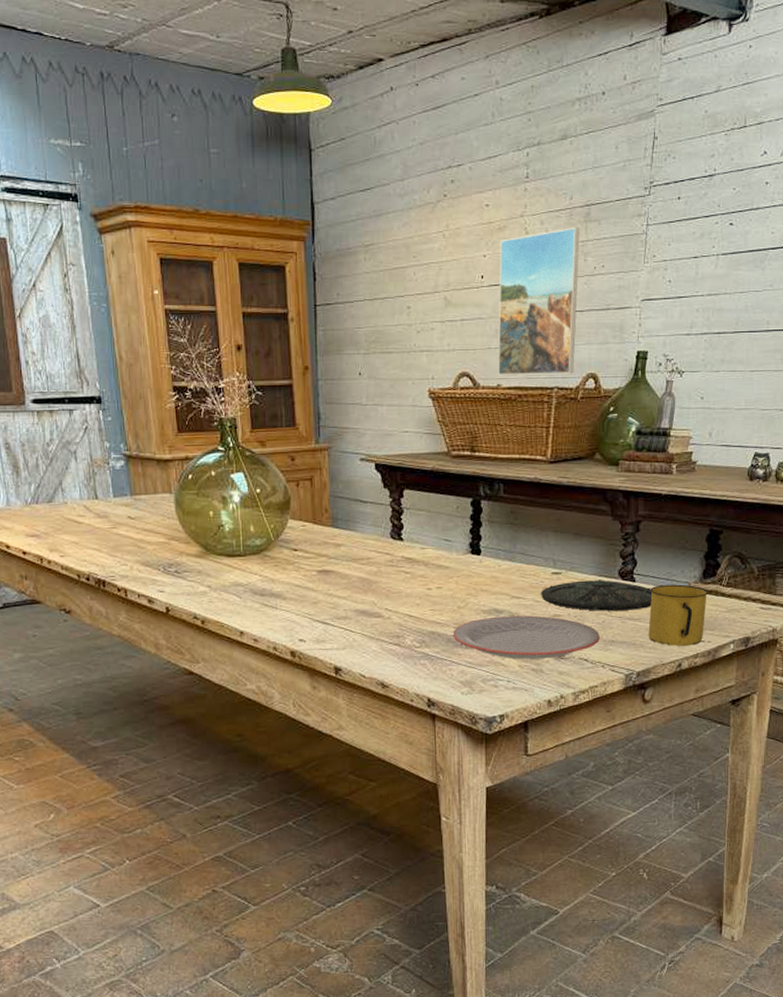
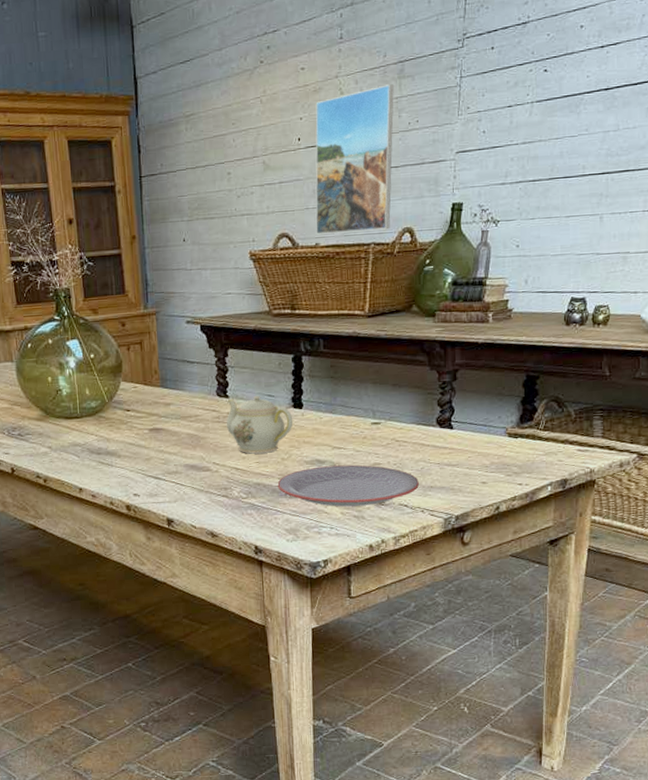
teapot: none [400,539,471,601] -> present [226,395,293,454]
plate: present [541,579,653,611] -> none [361,427,470,459]
mug: present [648,584,708,646] -> none [466,429,526,490]

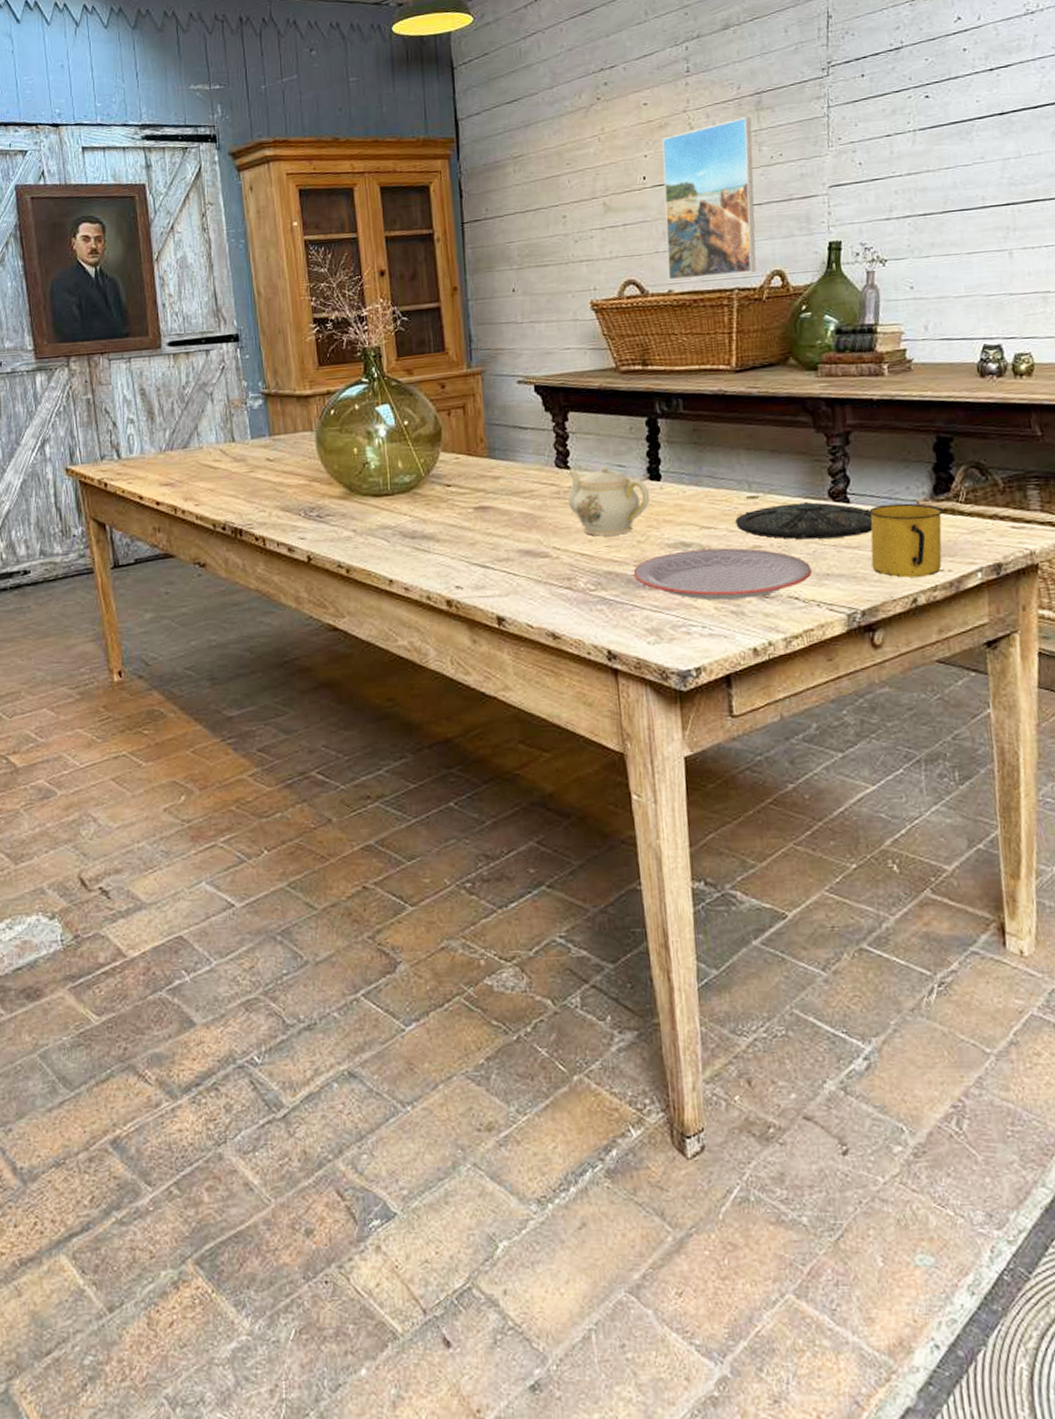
plate: none [361,427,470,459] -> present [735,501,873,540]
mug: none [466,429,526,490] -> present [869,503,943,578]

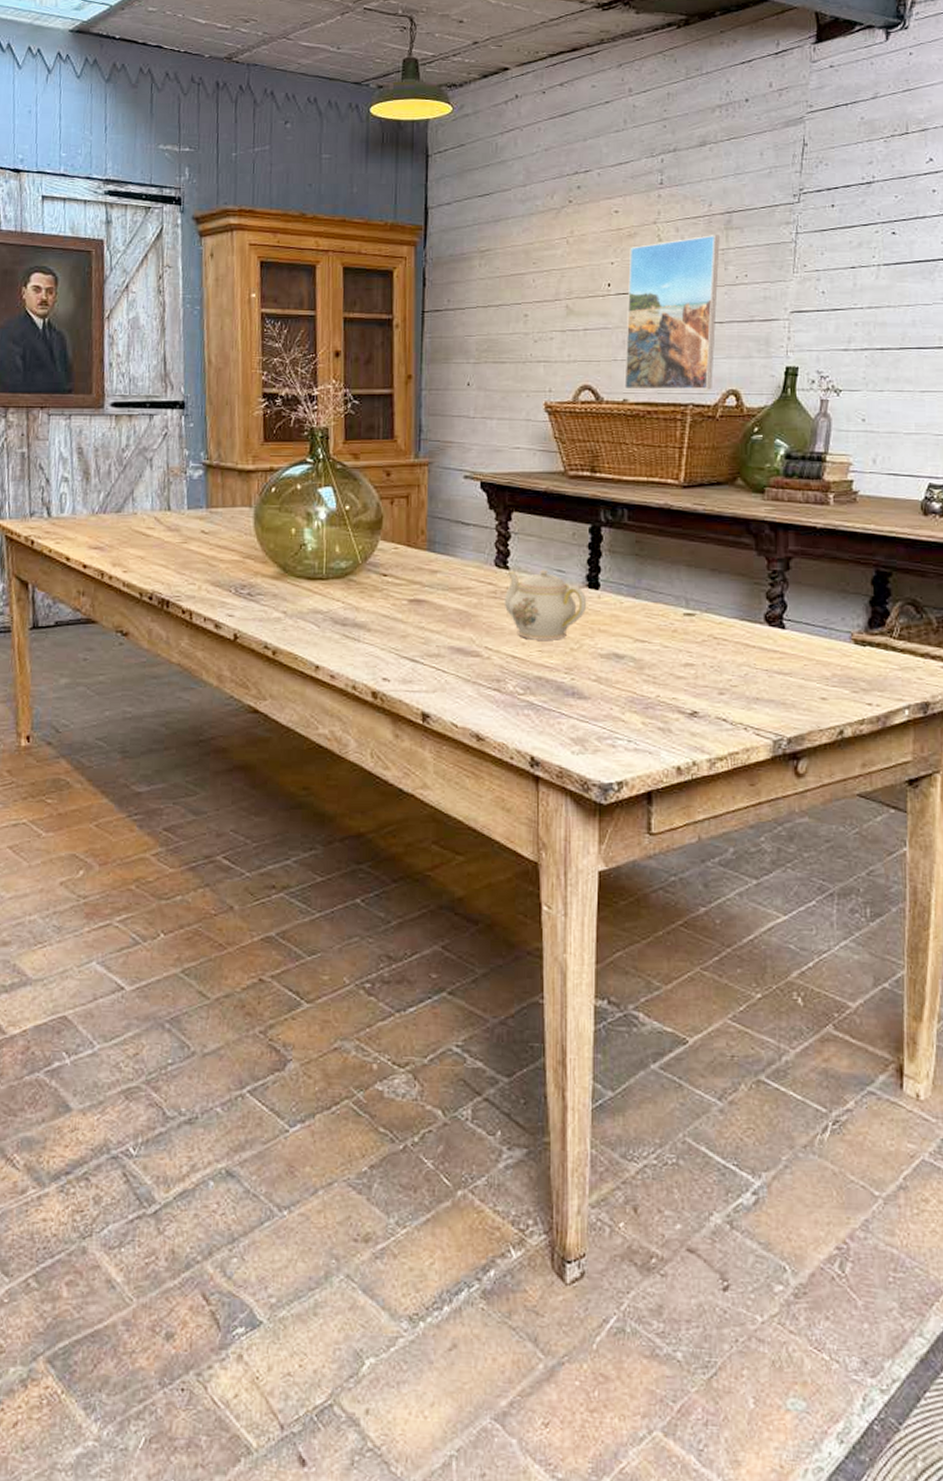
plate: present [633,548,812,600] -> none [563,662,741,716]
plate: present [735,501,873,540] -> none [670,623,806,663]
mug: present [869,503,943,578] -> none [801,633,876,709]

